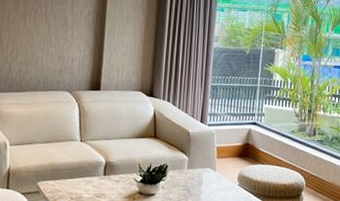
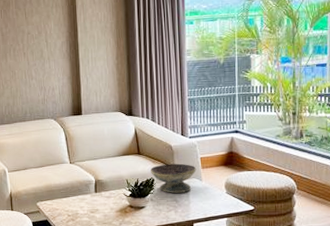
decorative bowl: none [164,150,212,182] -> present [150,163,197,193]

